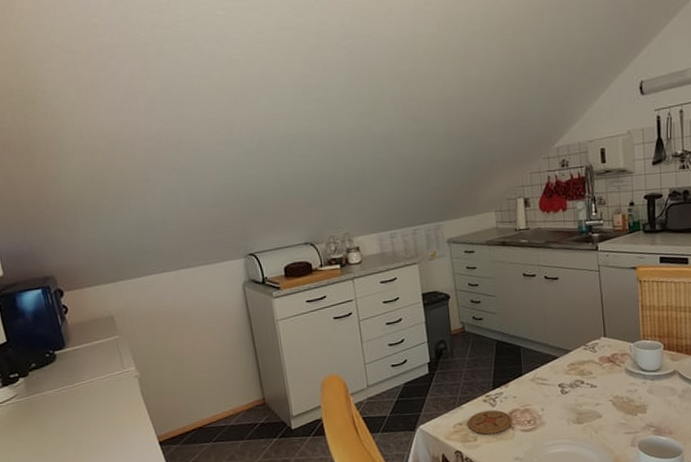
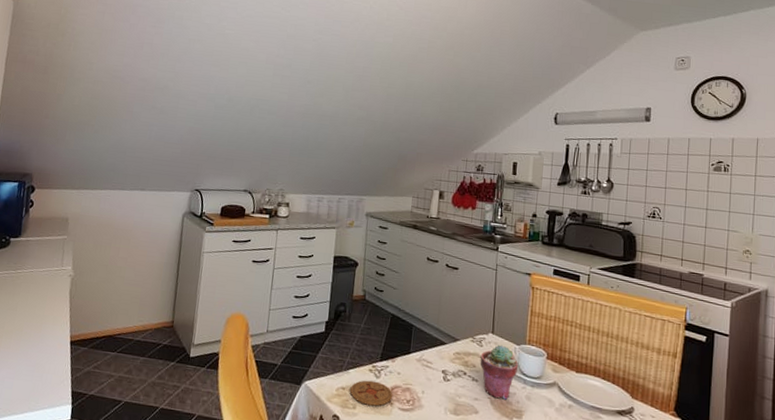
potted succulent: none [595,346,636,399] -> present [480,344,519,400]

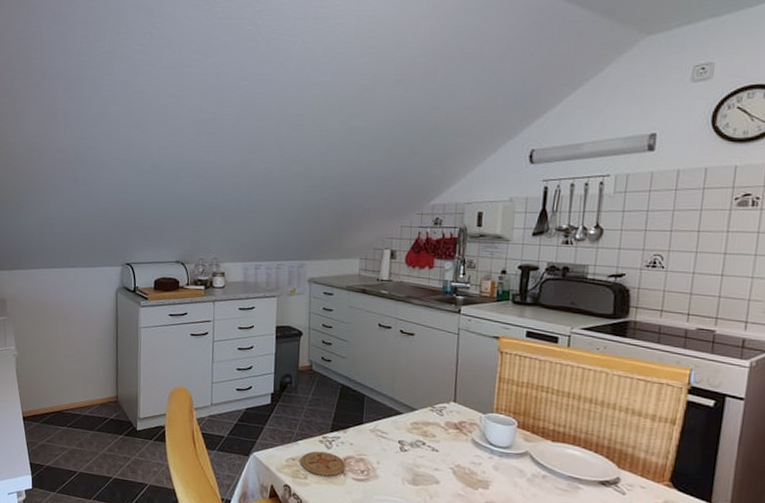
potted succulent: present [480,344,519,400] -> none [440,413,485,470]

